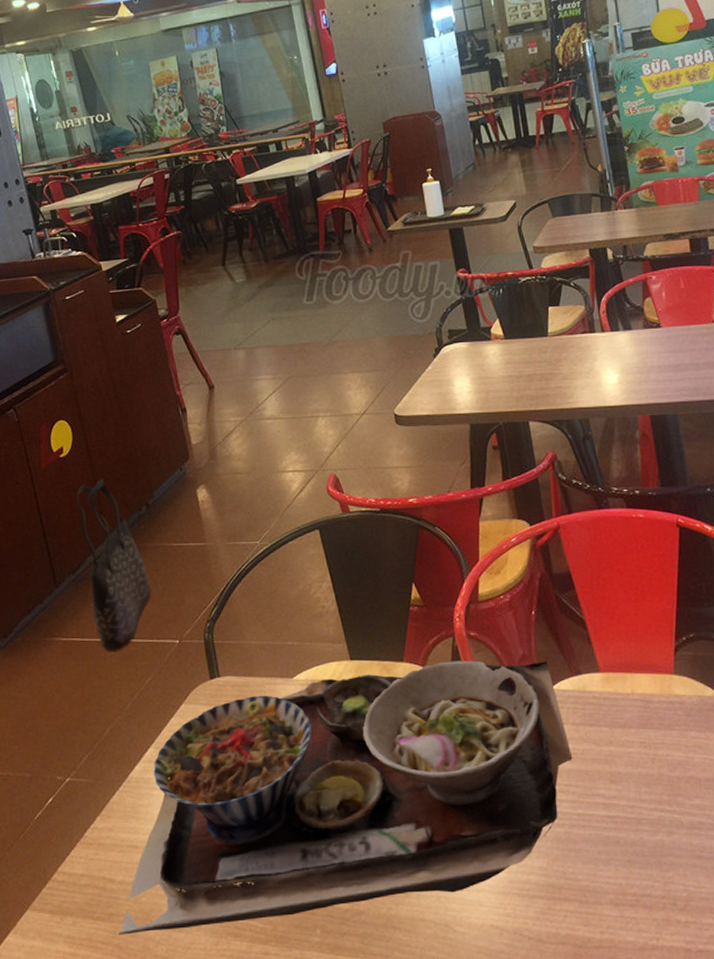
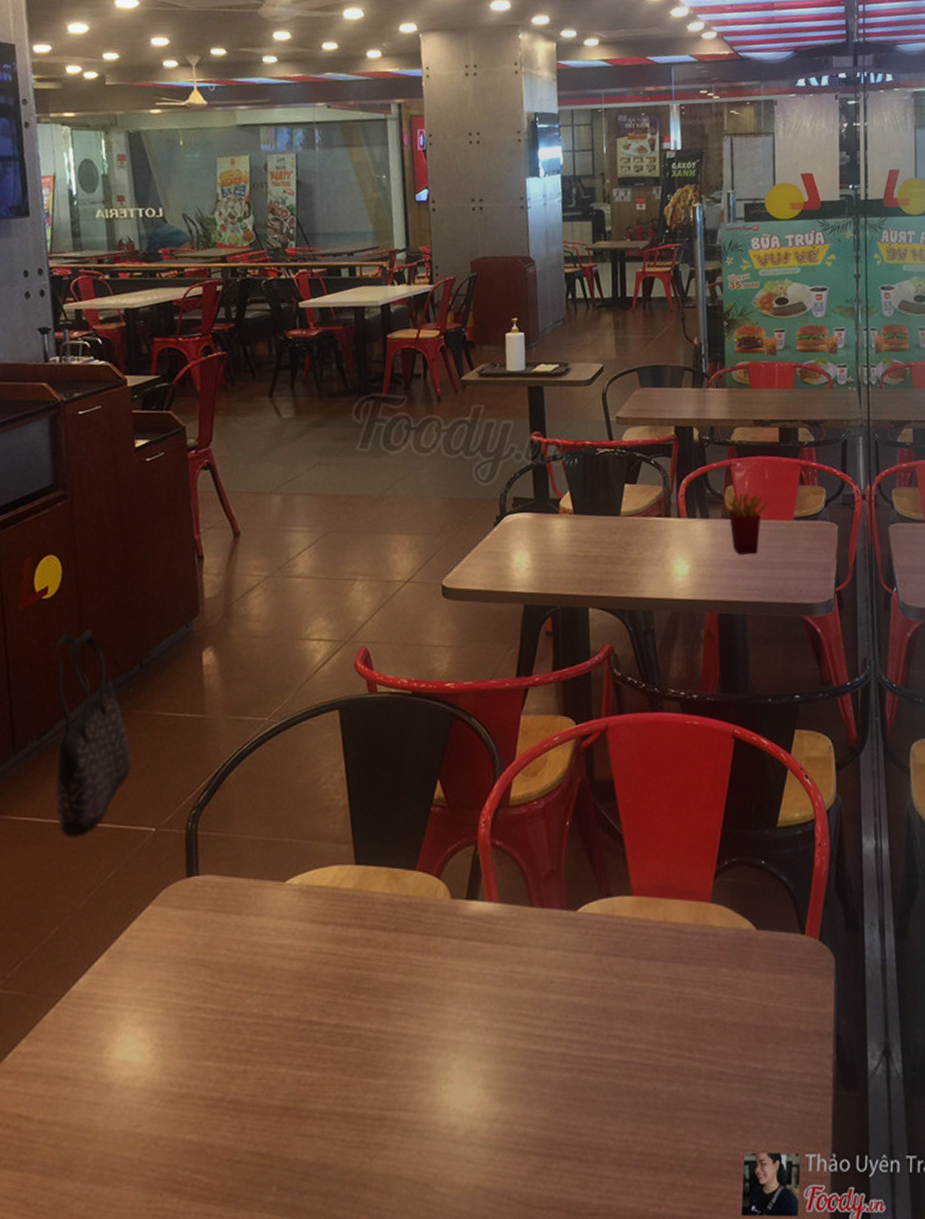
food tray: present [118,660,573,935] -> none [27,872,591,1188]
french fries: none [649,302,688,361] -> present [728,492,769,555]

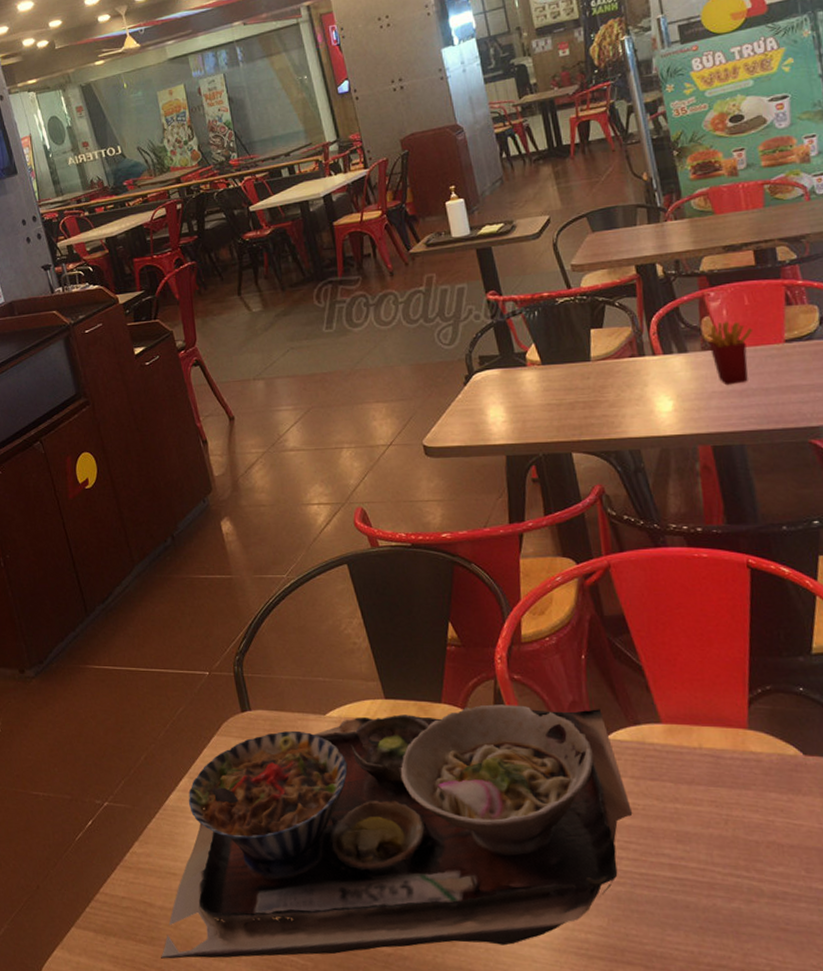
food tray: none [27,872,591,1188] -> present [160,704,633,959]
tote bag: present [55,629,131,837] -> none [103,510,180,681]

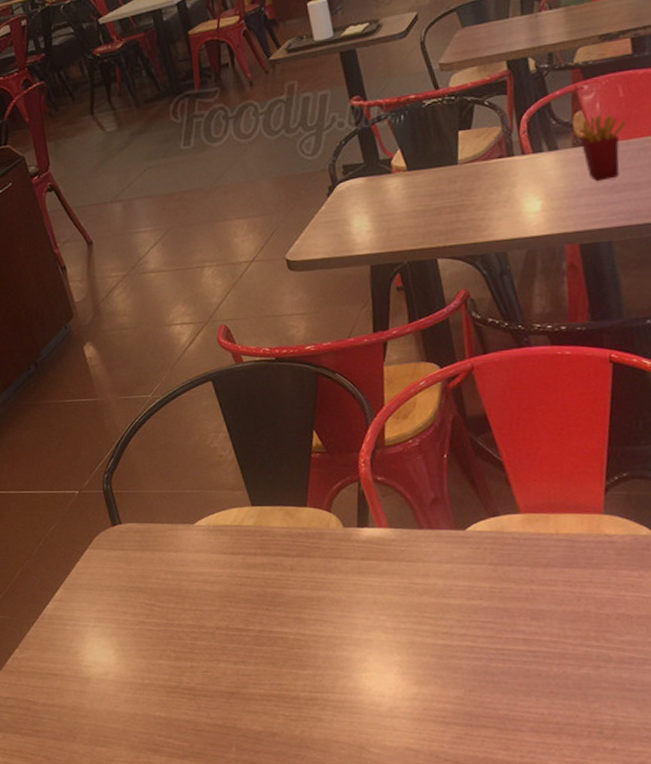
food tray: present [160,704,633,959] -> none [45,504,490,748]

